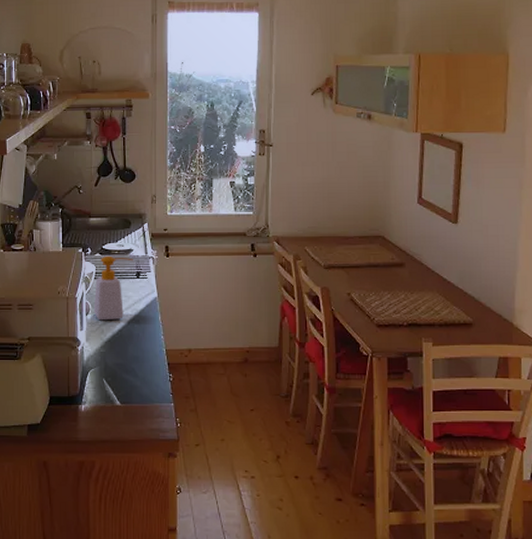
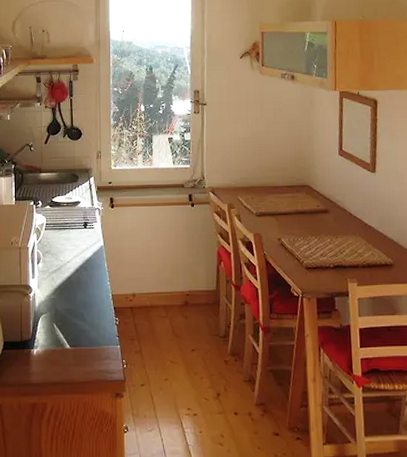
soap bottle: present [93,255,133,321] -> none [44,208,81,269]

